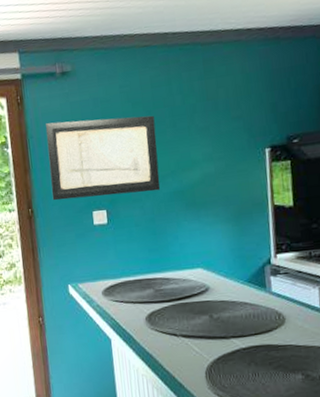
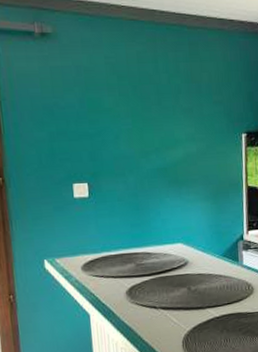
wall art: present [45,115,161,201] -> none [21,86,145,171]

